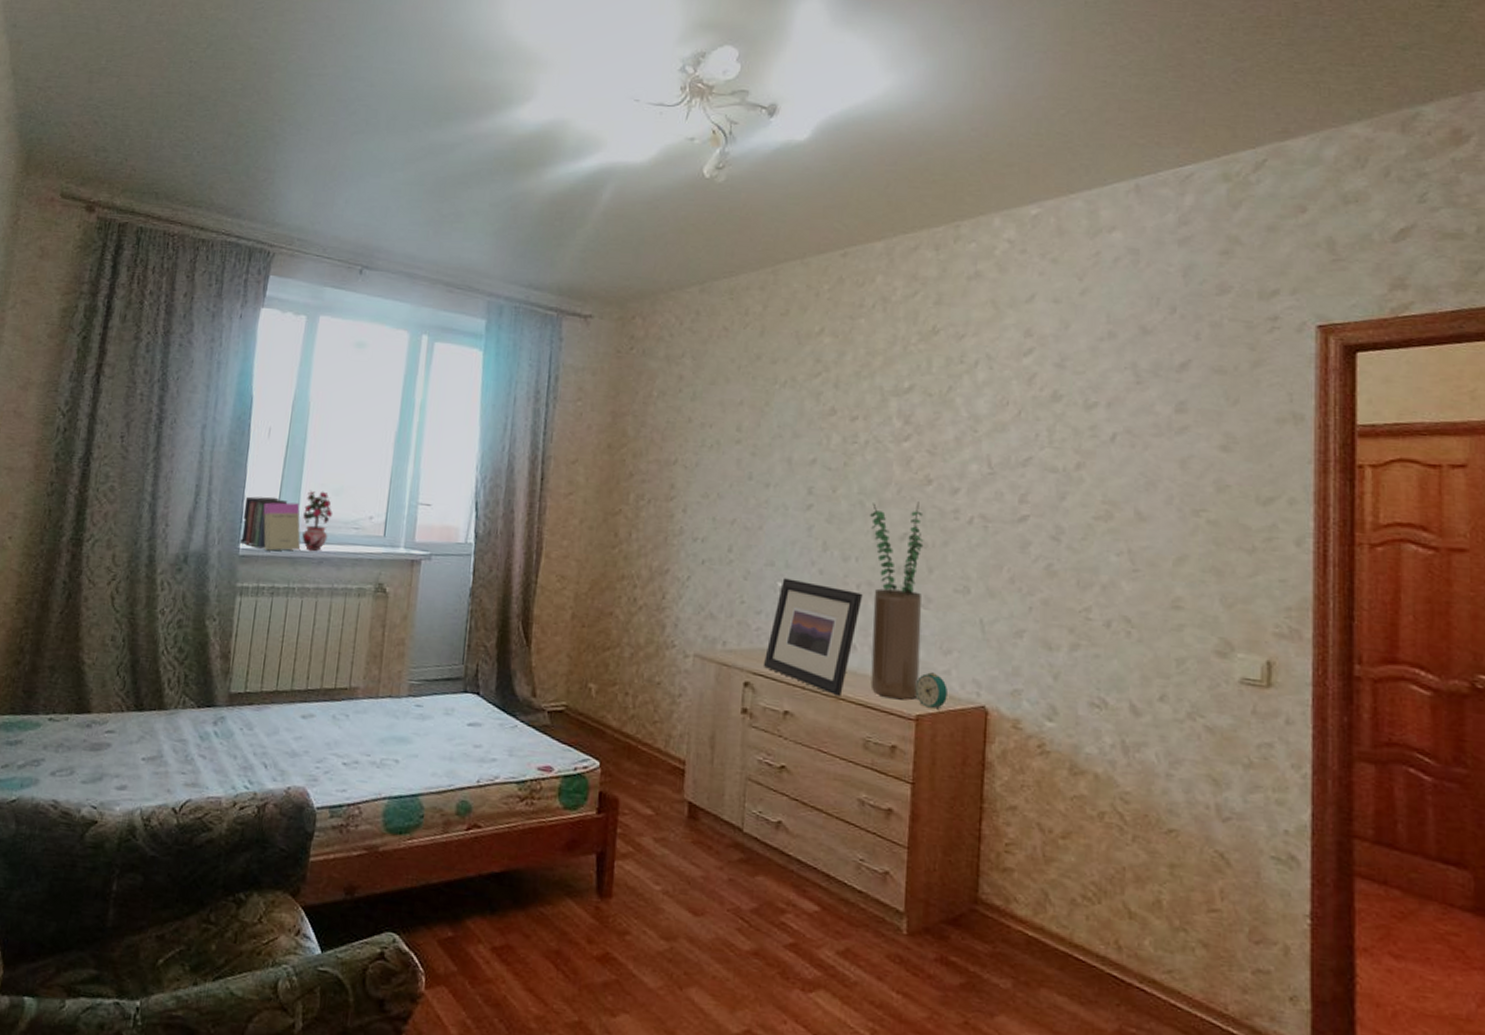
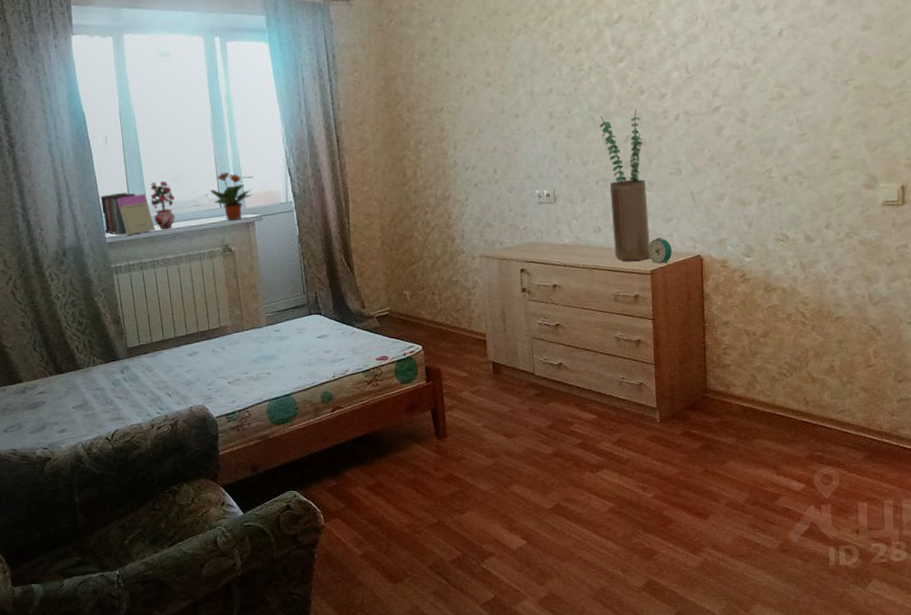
potted plant: none [376,494,428,554] -> present [210,172,253,220]
picture frame: present [762,578,863,697] -> none [532,186,601,267]

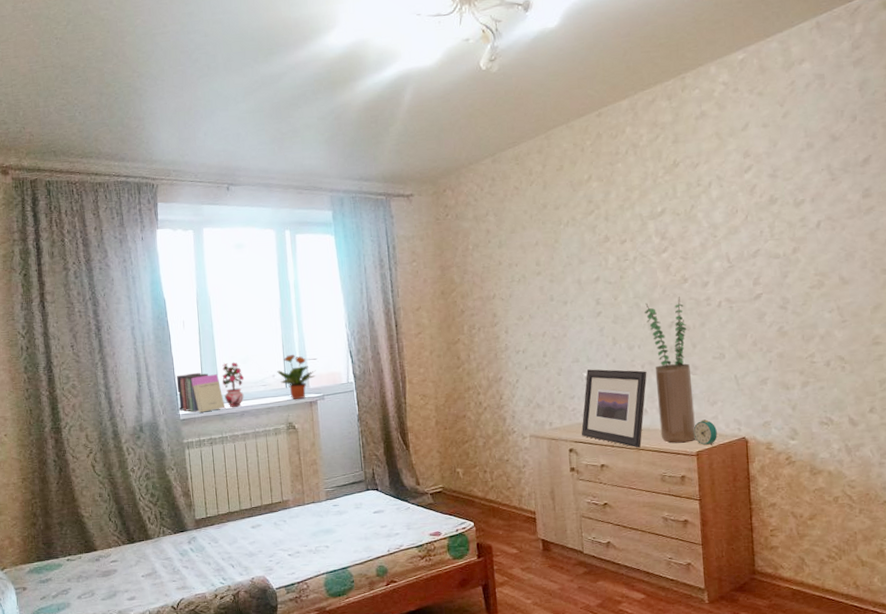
picture frame: none [532,186,601,267] -> present [581,369,647,448]

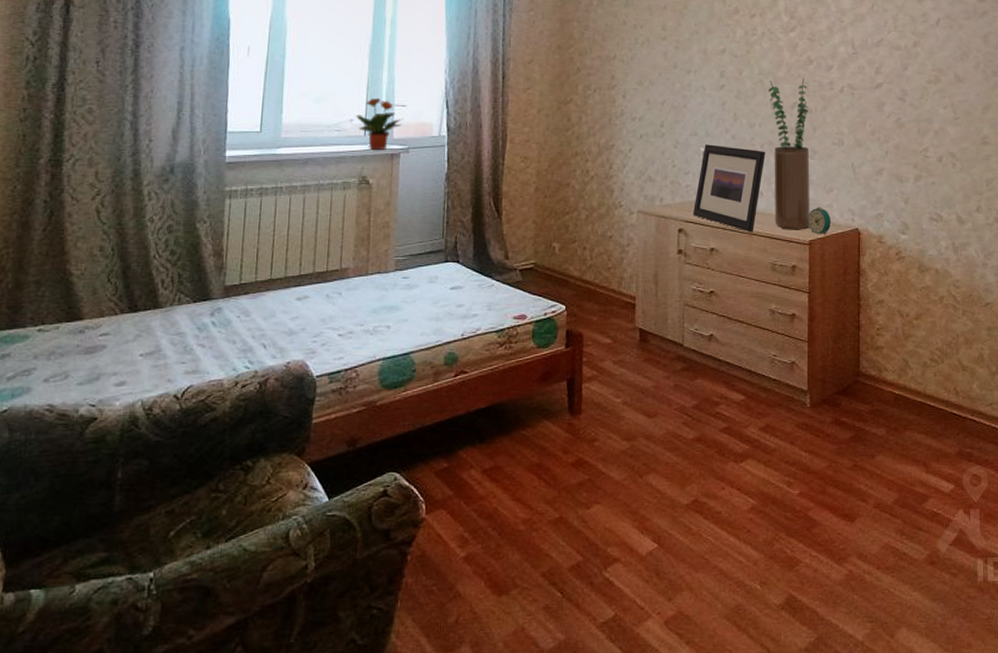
books: present [176,372,226,413] -> none [225,108,286,156]
potted flower: present [222,362,244,407] -> none [287,99,314,153]

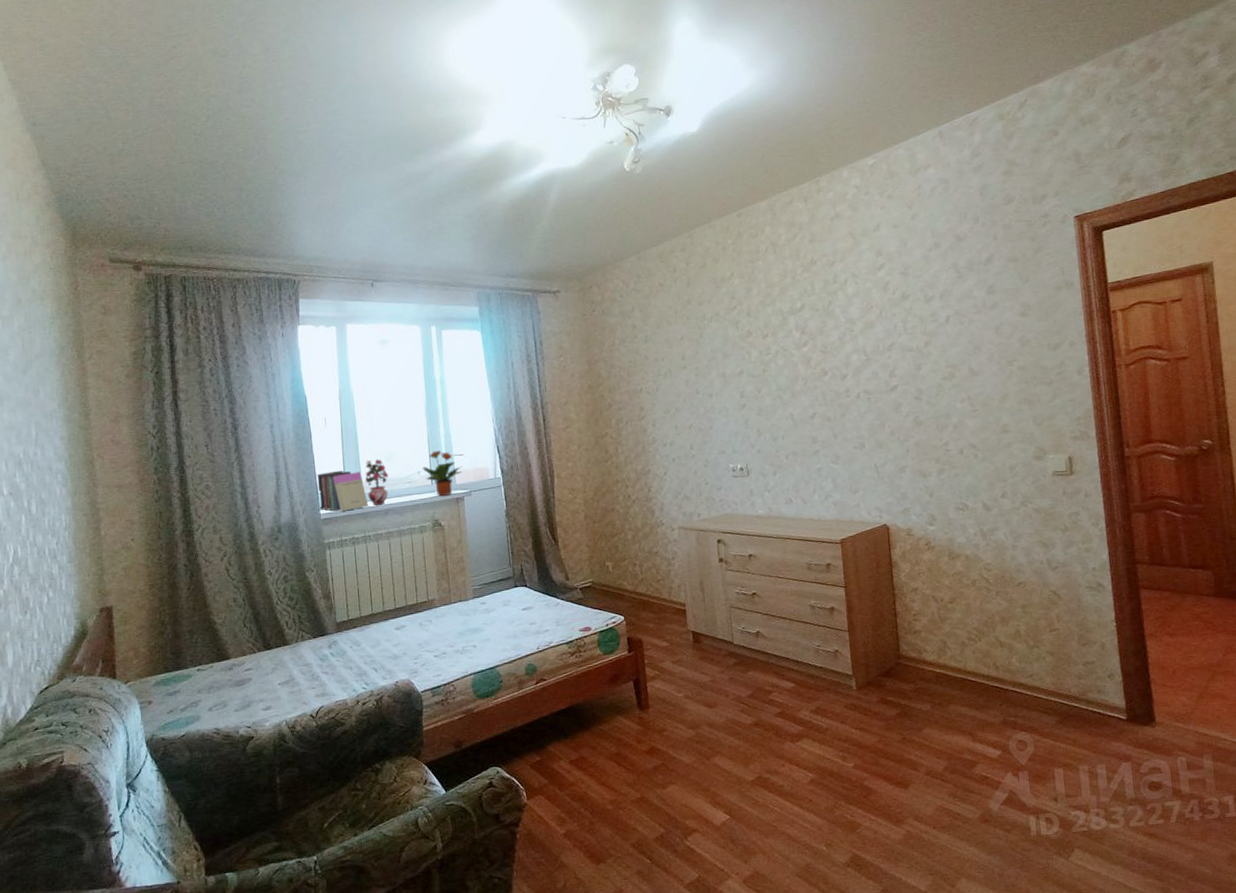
books: none [225,108,286,156] -> present [317,470,369,512]
potted flower: none [287,99,314,153] -> present [365,459,388,505]
picture frame: present [692,144,766,233] -> none [728,460,791,537]
vase: present [768,78,810,230] -> none [787,389,840,532]
alarm clock: present [808,207,831,236] -> none [837,508,860,534]

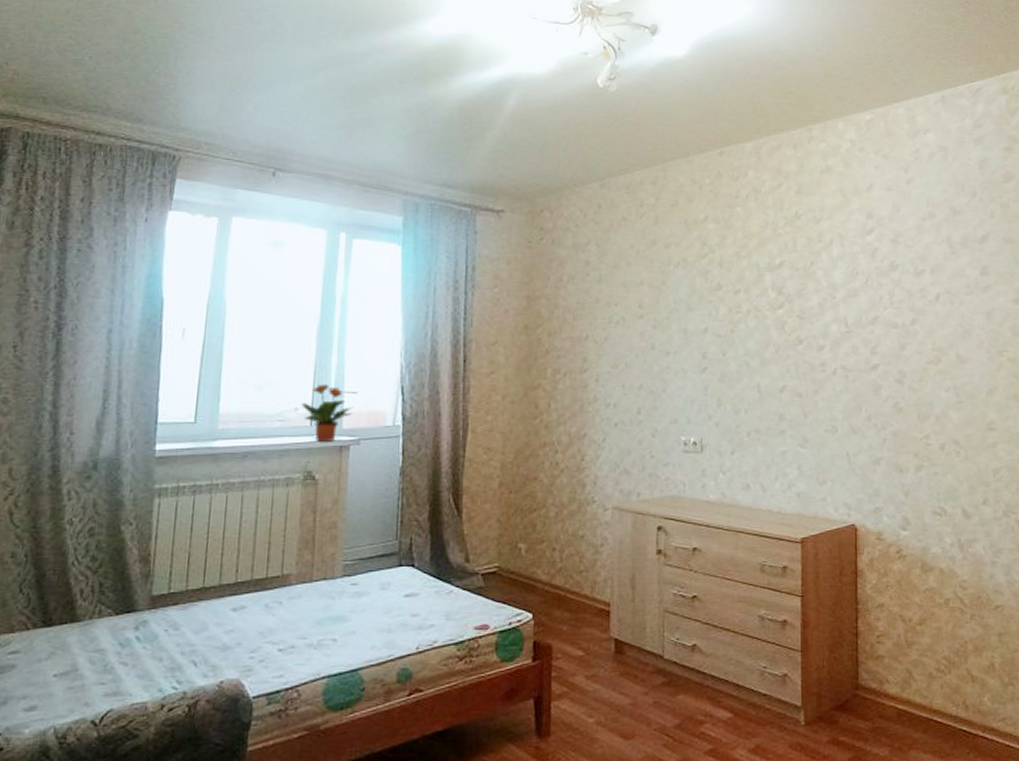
books: present [317,470,369,512] -> none [155,396,223,450]
potted flower: present [365,459,388,505] -> none [224,386,255,445]

